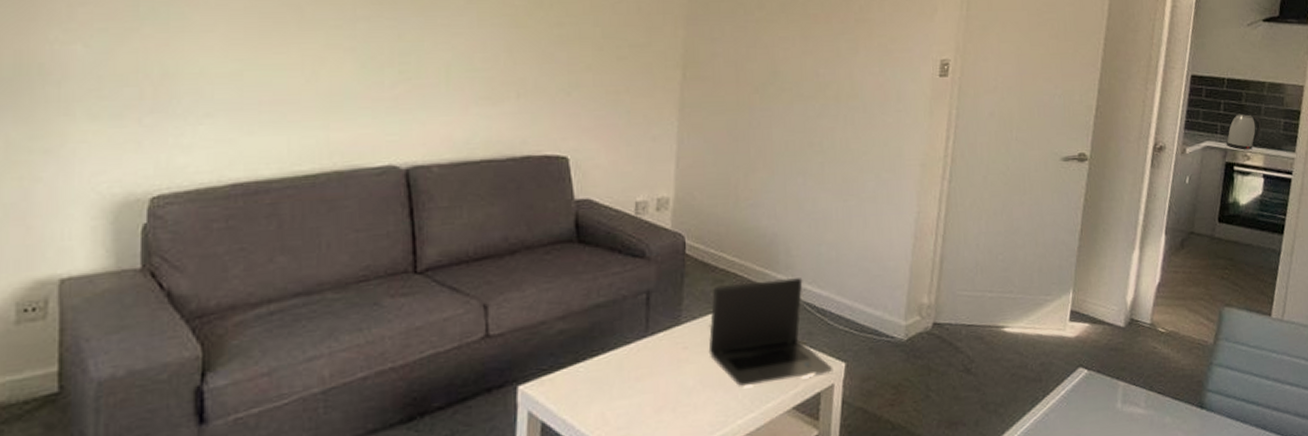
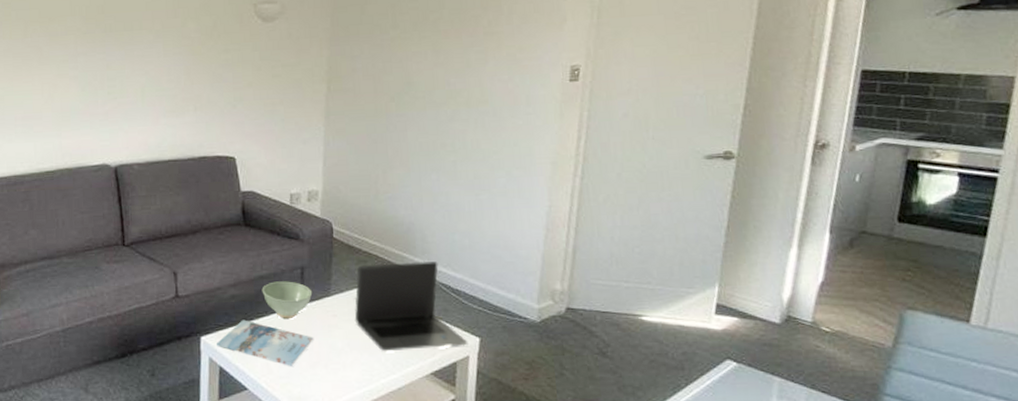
magazine: none [538,360,661,414] -> present [217,320,314,366]
bowl: none [597,309,660,355] -> present [262,281,313,318]
kettle: present [1226,113,1262,150] -> none [908,108,957,147]

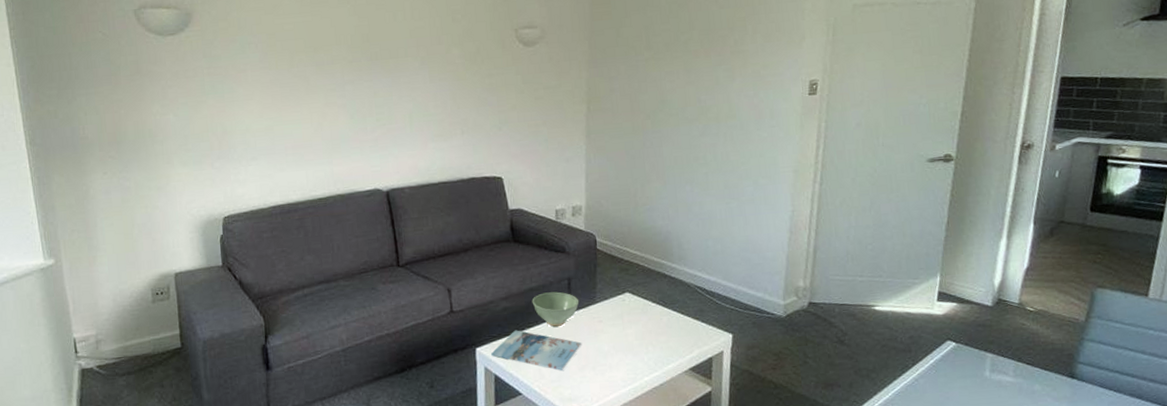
laptop computer: present [354,261,468,352] -> none [618,266,722,352]

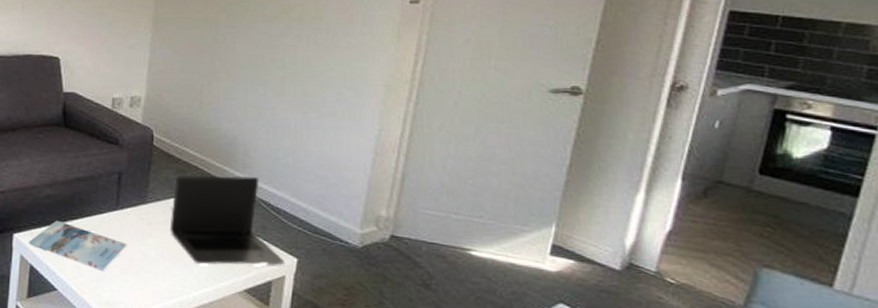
bowl: present [532,291,580,327] -> none [77,184,129,223]
laptop computer: none [618,266,722,352] -> present [169,175,285,265]

